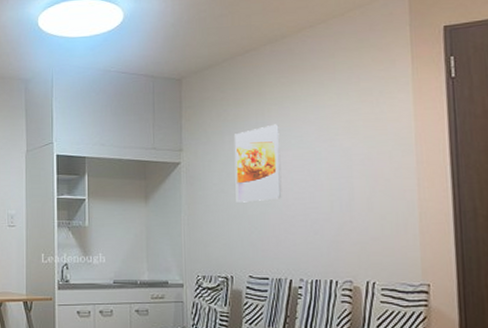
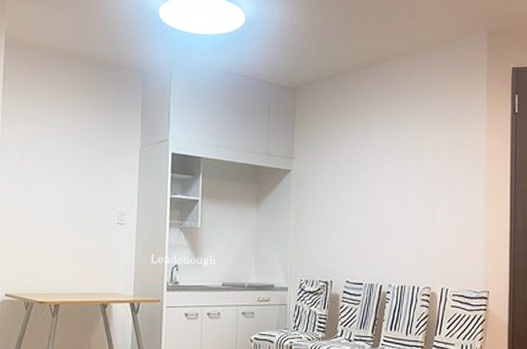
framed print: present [234,124,282,203] -> none [339,140,379,212]

